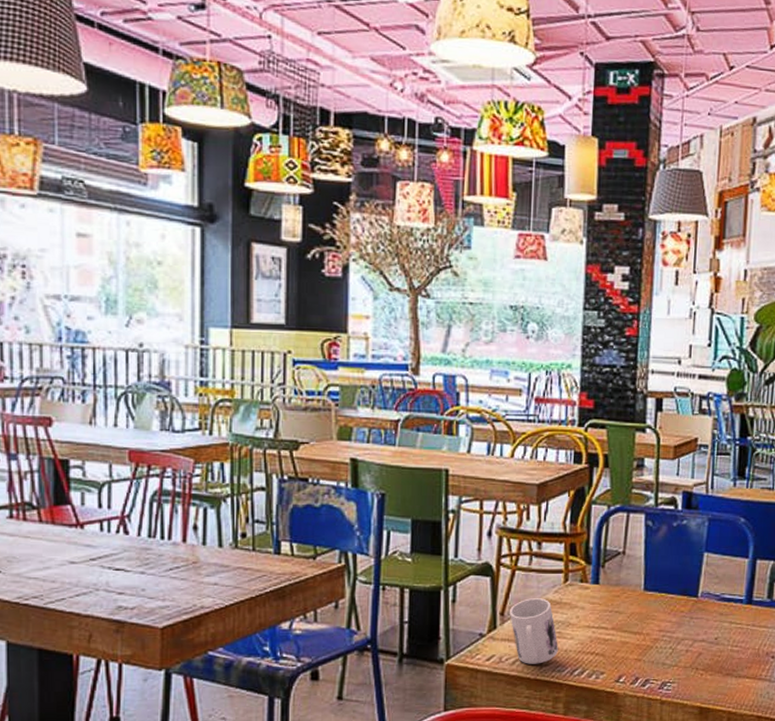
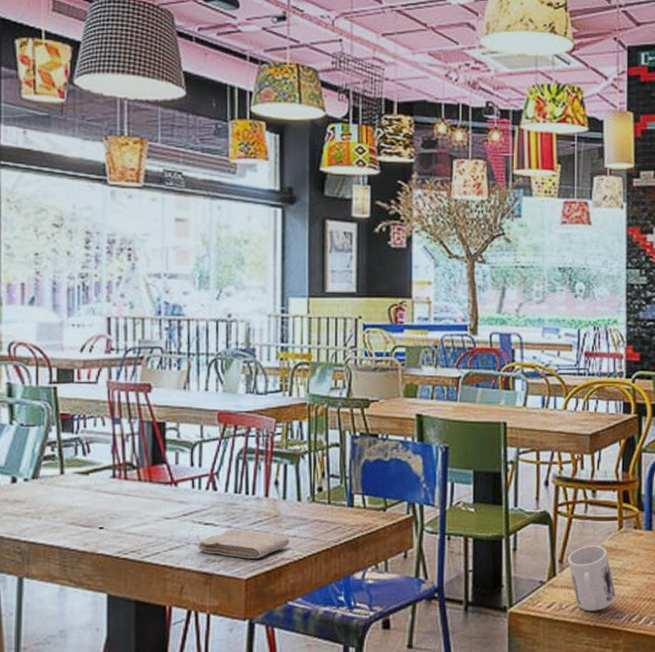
washcloth: none [107,574,210,607] -> present [197,528,290,559]

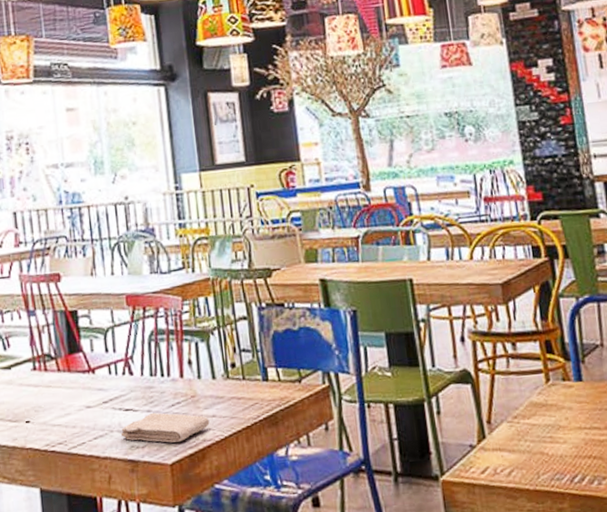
mug: present [567,545,616,611] -> none [495,401,553,474]

